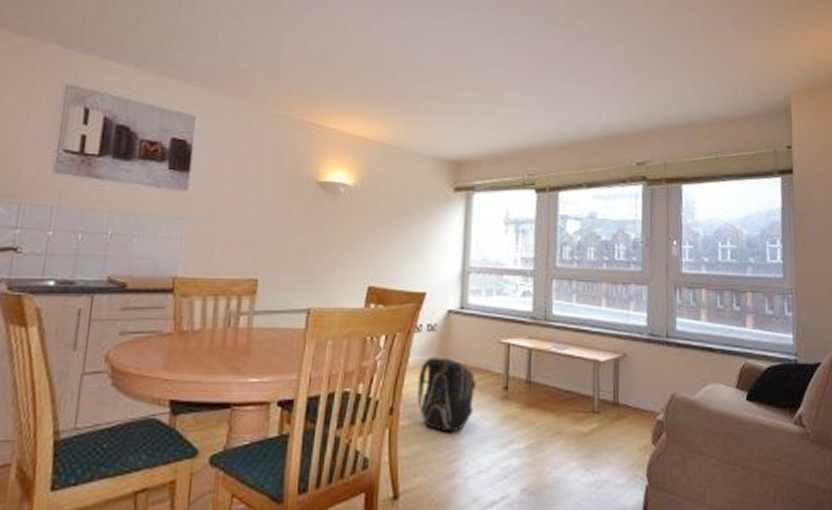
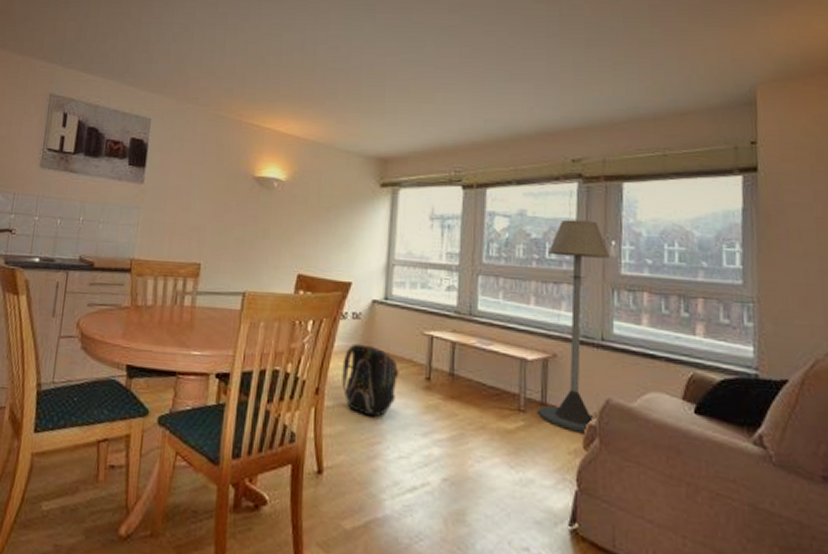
floor lamp: none [611,221,672,430] -> present [538,219,609,435]

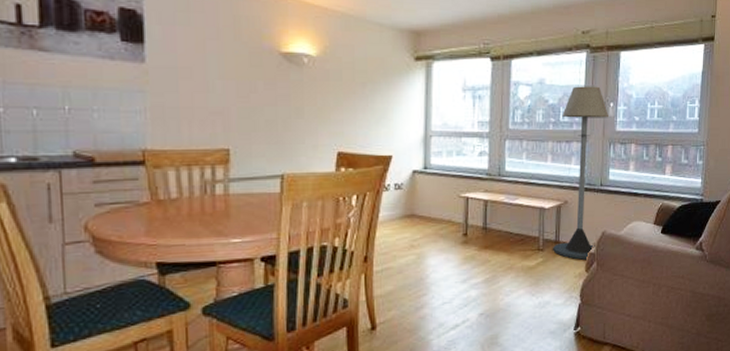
backpack: present [342,343,399,418] -> none [388,212,440,274]

